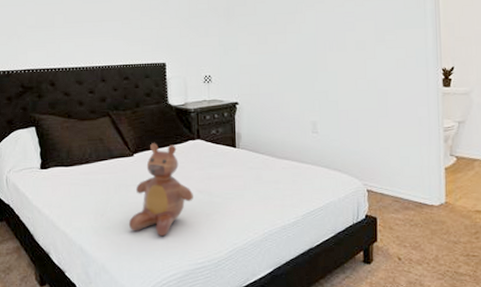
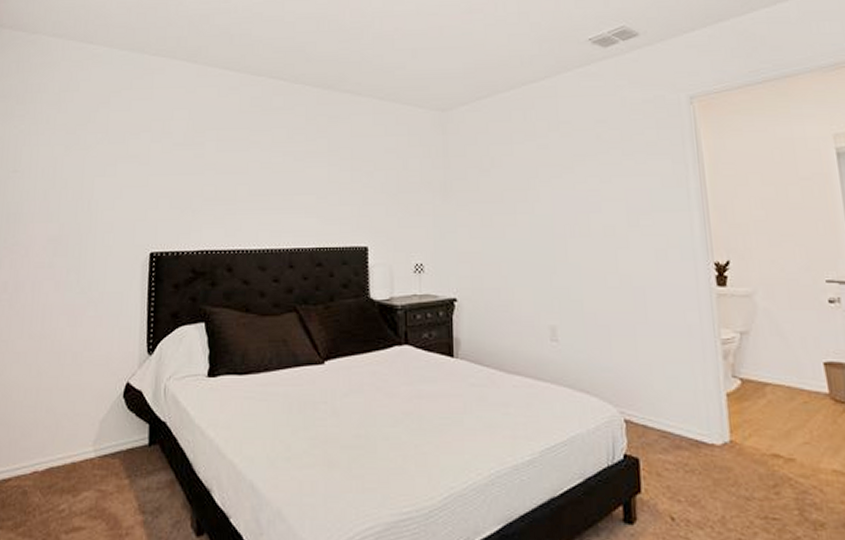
teddy bear: present [128,143,194,237] -> none [314,348,400,474]

